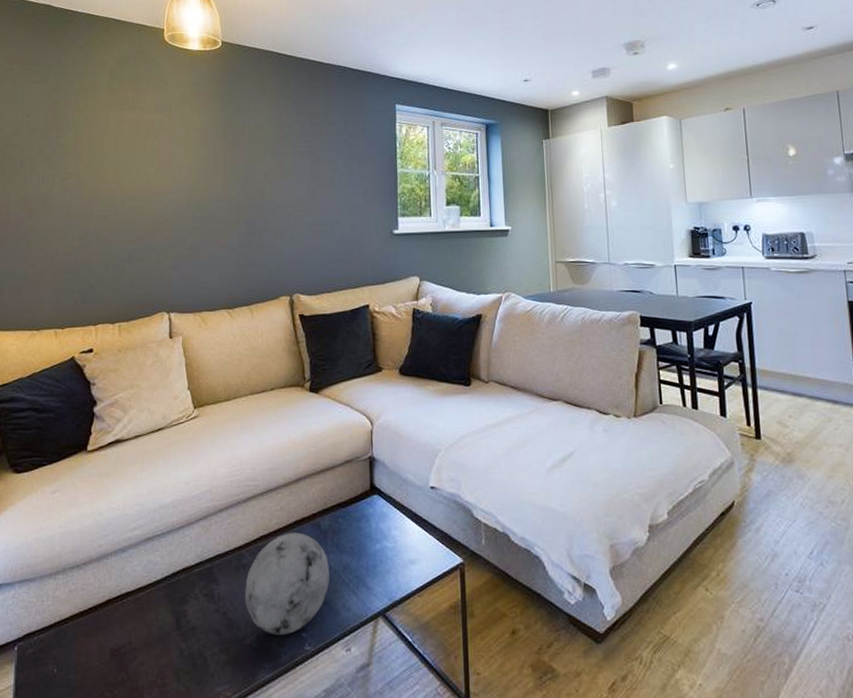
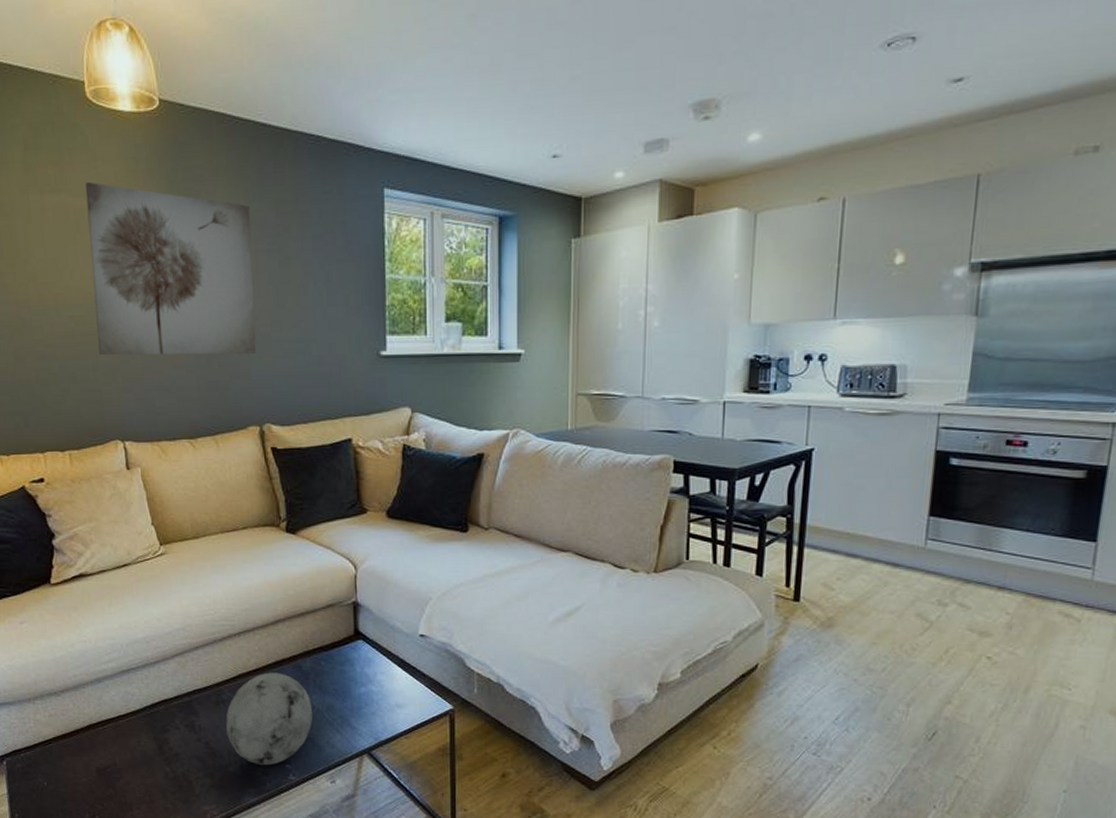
wall art: none [154,101,290,239] -> present [85,181,257,356]

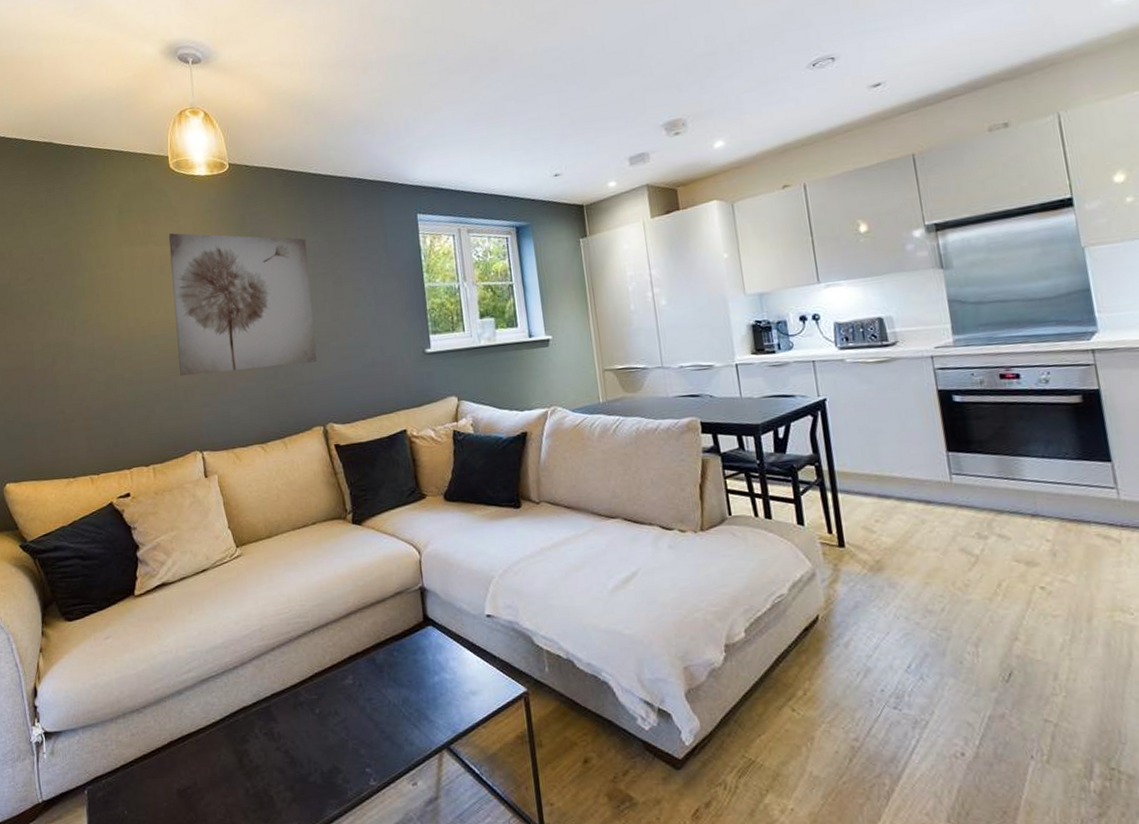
decorative orb: present [226,672,313,766] -> none [304,668,390,772]

